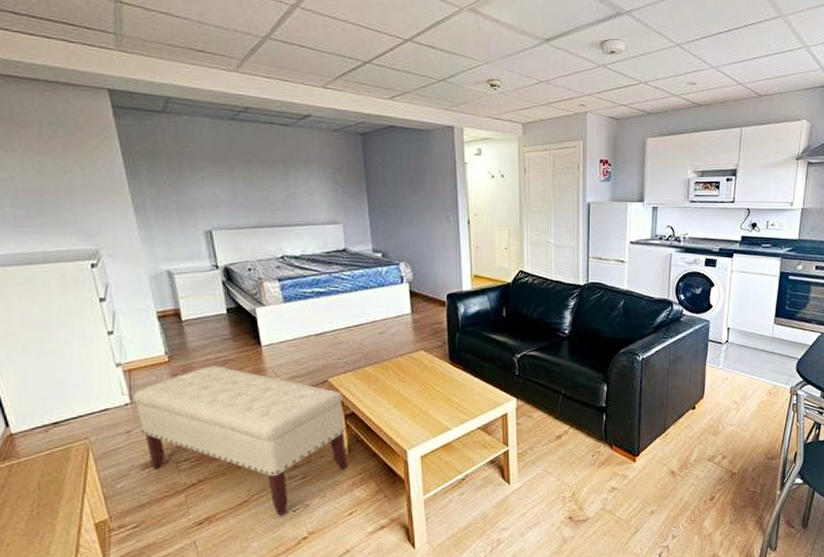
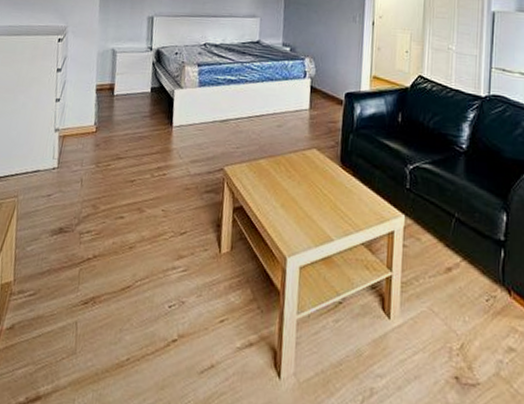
bench: present [133,365,348,516] -> none [58,140,235,310]

